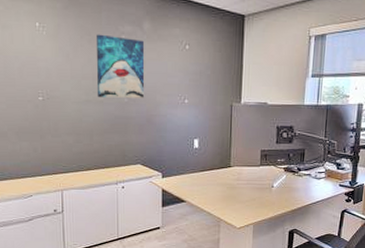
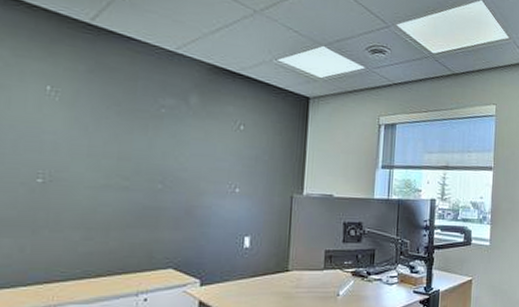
wall art: present [95,34,145,98] -> none [121,105,190,185]

